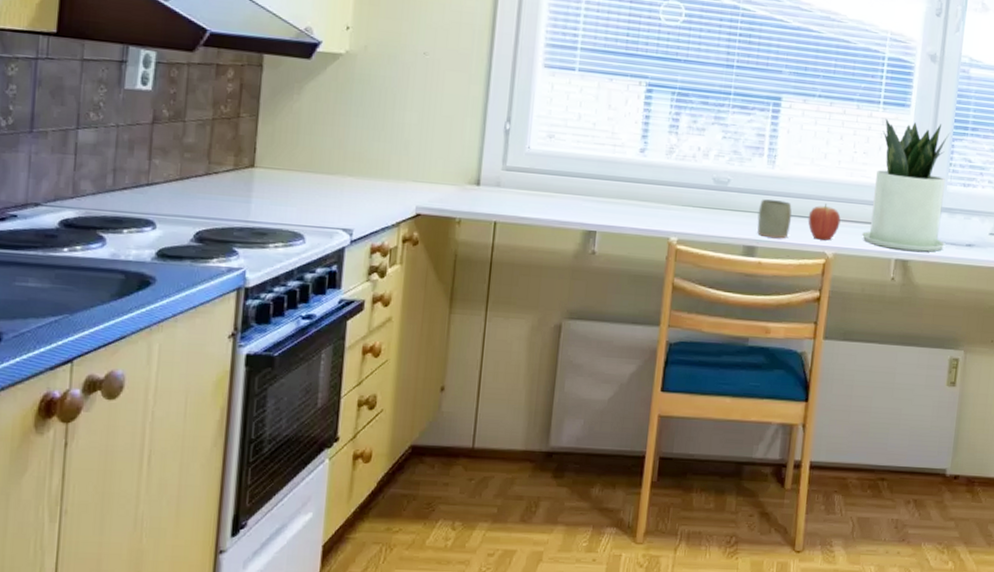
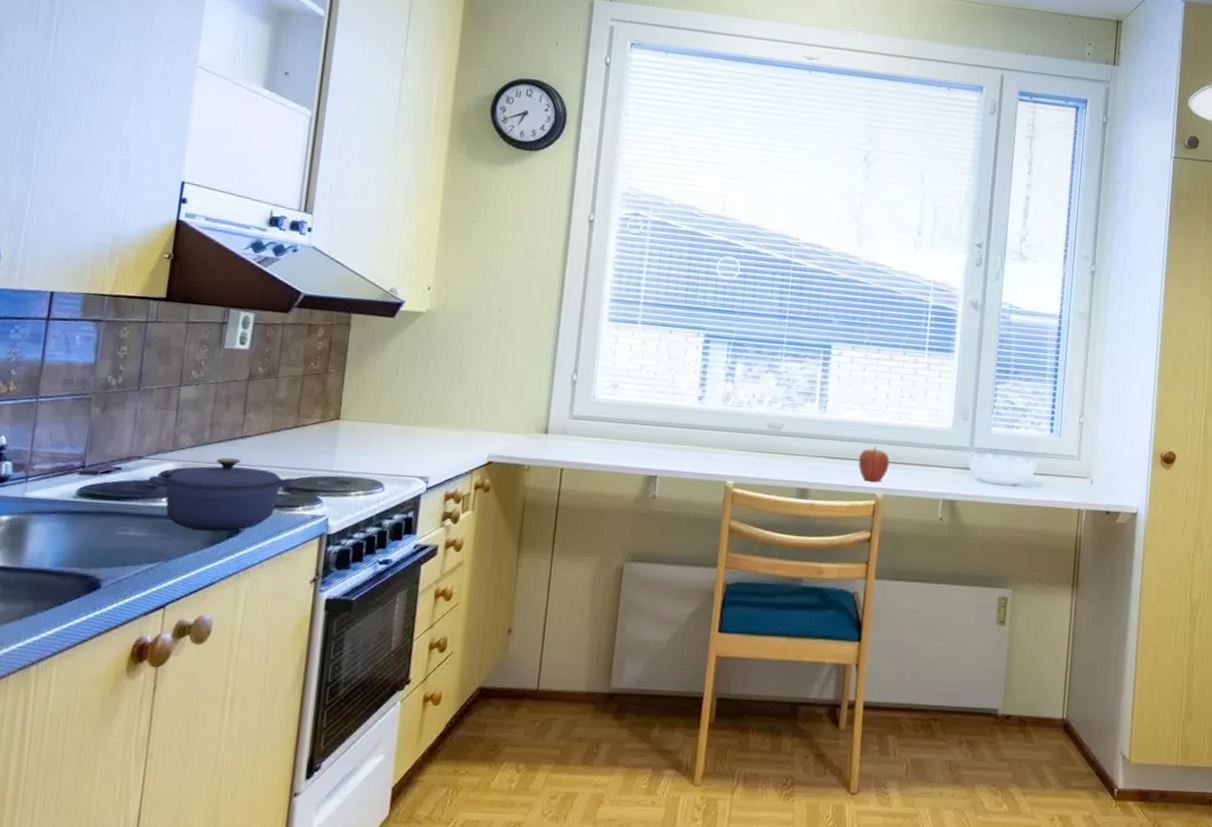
cooking pot: none [47,205,208,284] -> present [148,457,295,532]
mug: present [757,199,792,238] -> none [809,443,843,480]
planter: present [861,119,951,253] -> none [909,364,993,493]

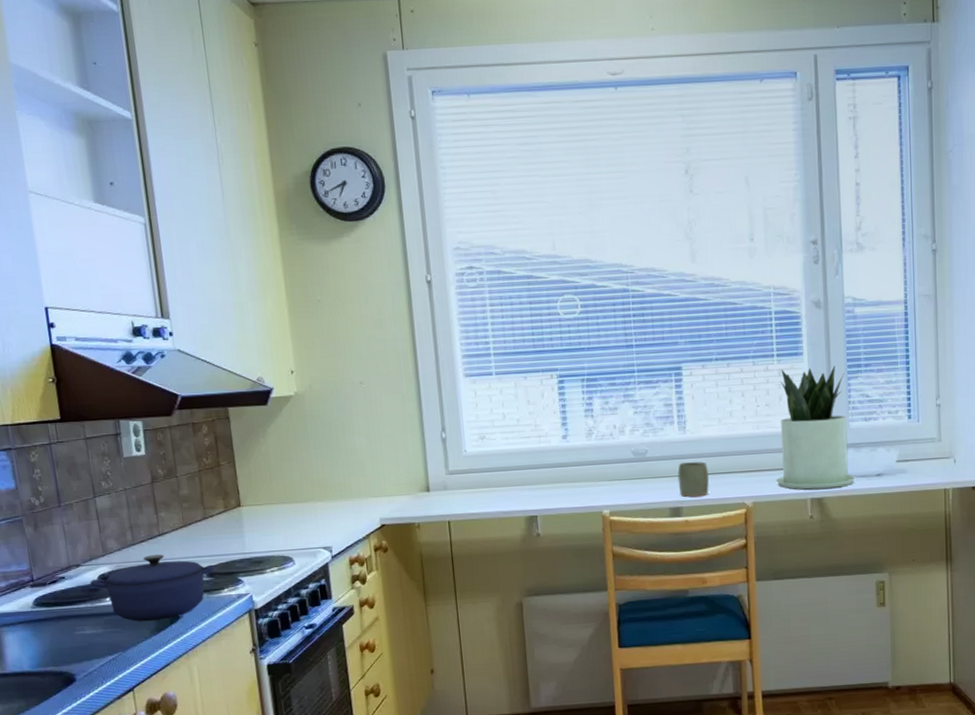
mug: none [809,443,843,480] -> present [677,462,710,497]
fruit: present [858,446,890,482] -> none [724,458,754,492]
planter: none [909,364,993,493] -> present [775,365,856,490]

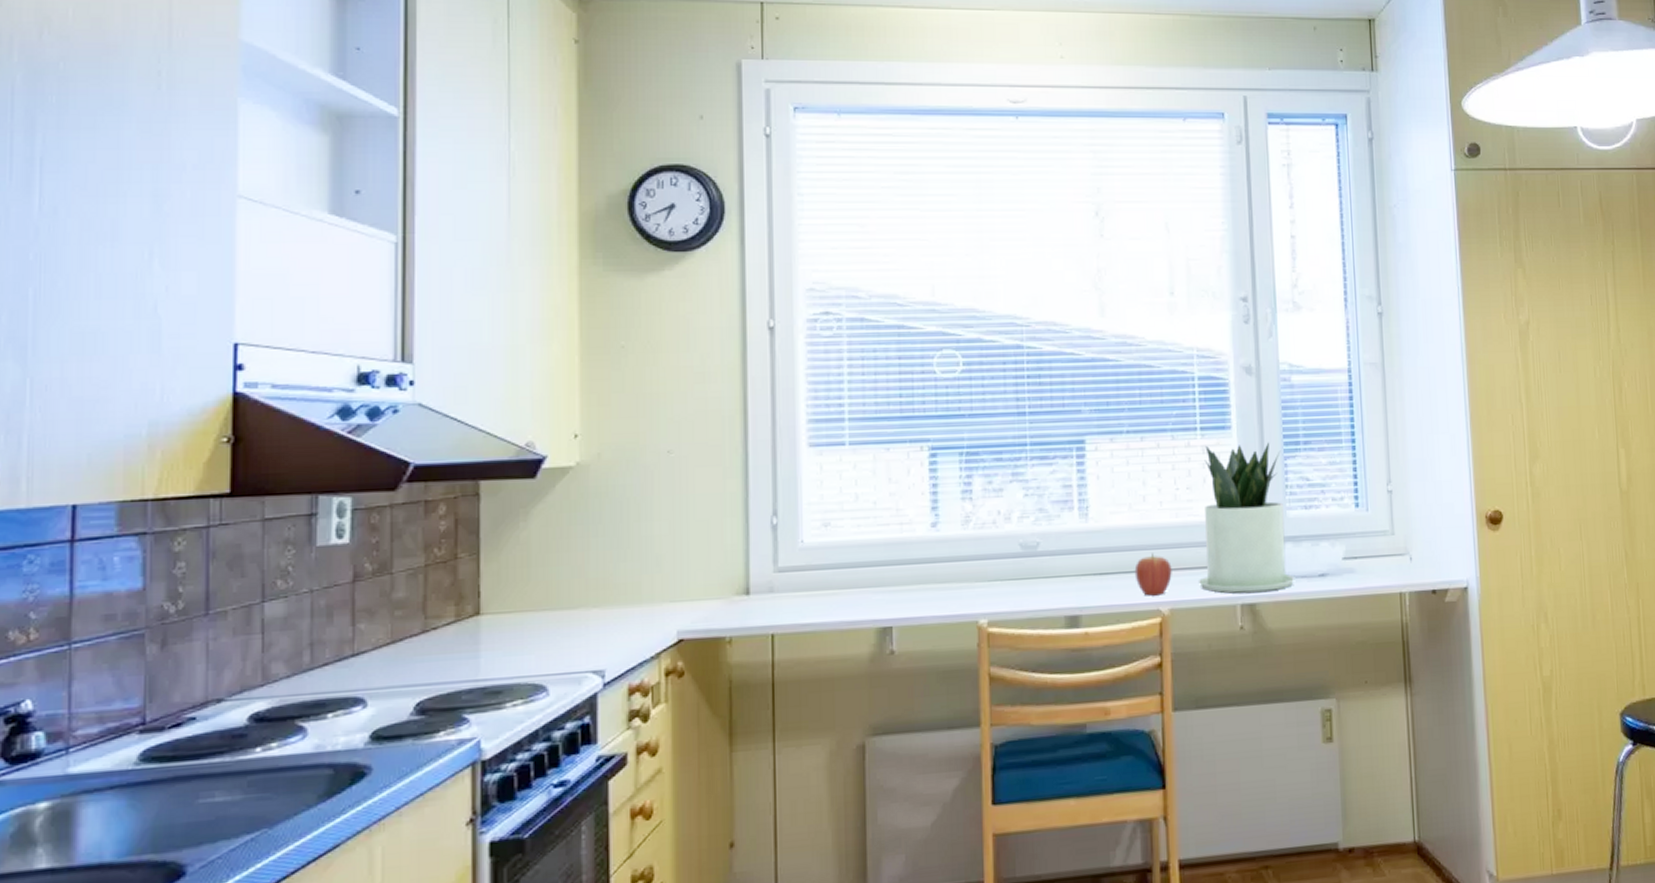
cooking pot: present [90,554,215,621] -> none [234,682,430,782]
mug: present [677,462,710,497] -> none [1076,557,1116,602]
fruit: none [724,458,754,492] -> present [1134,553,1172,596]

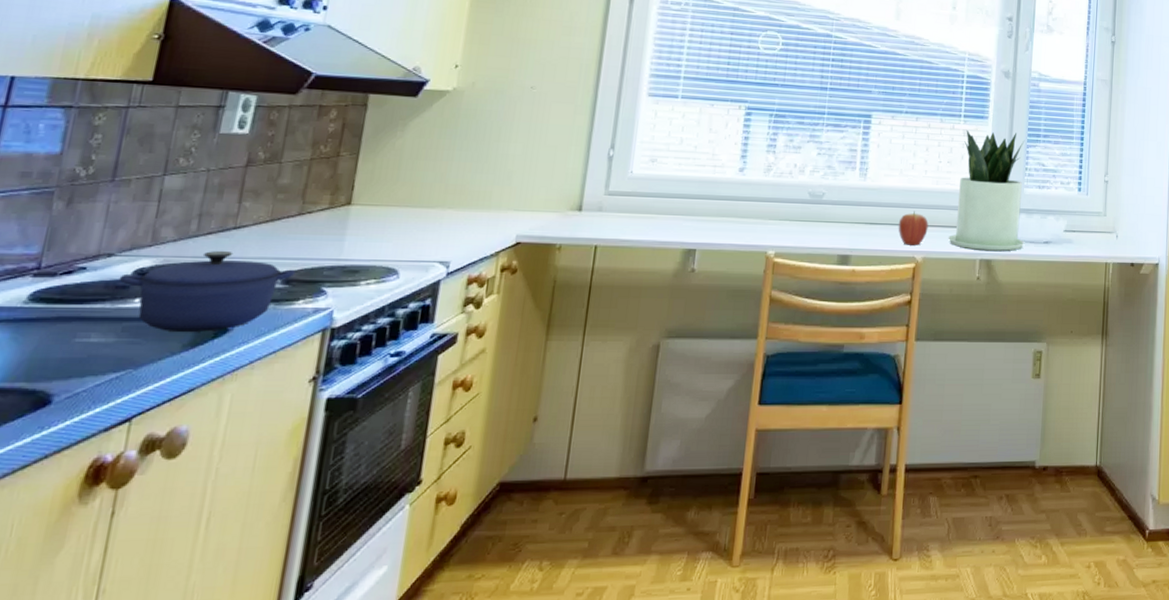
cooking pot: none [234,682,430,782] -> present [118,250,296,332]

